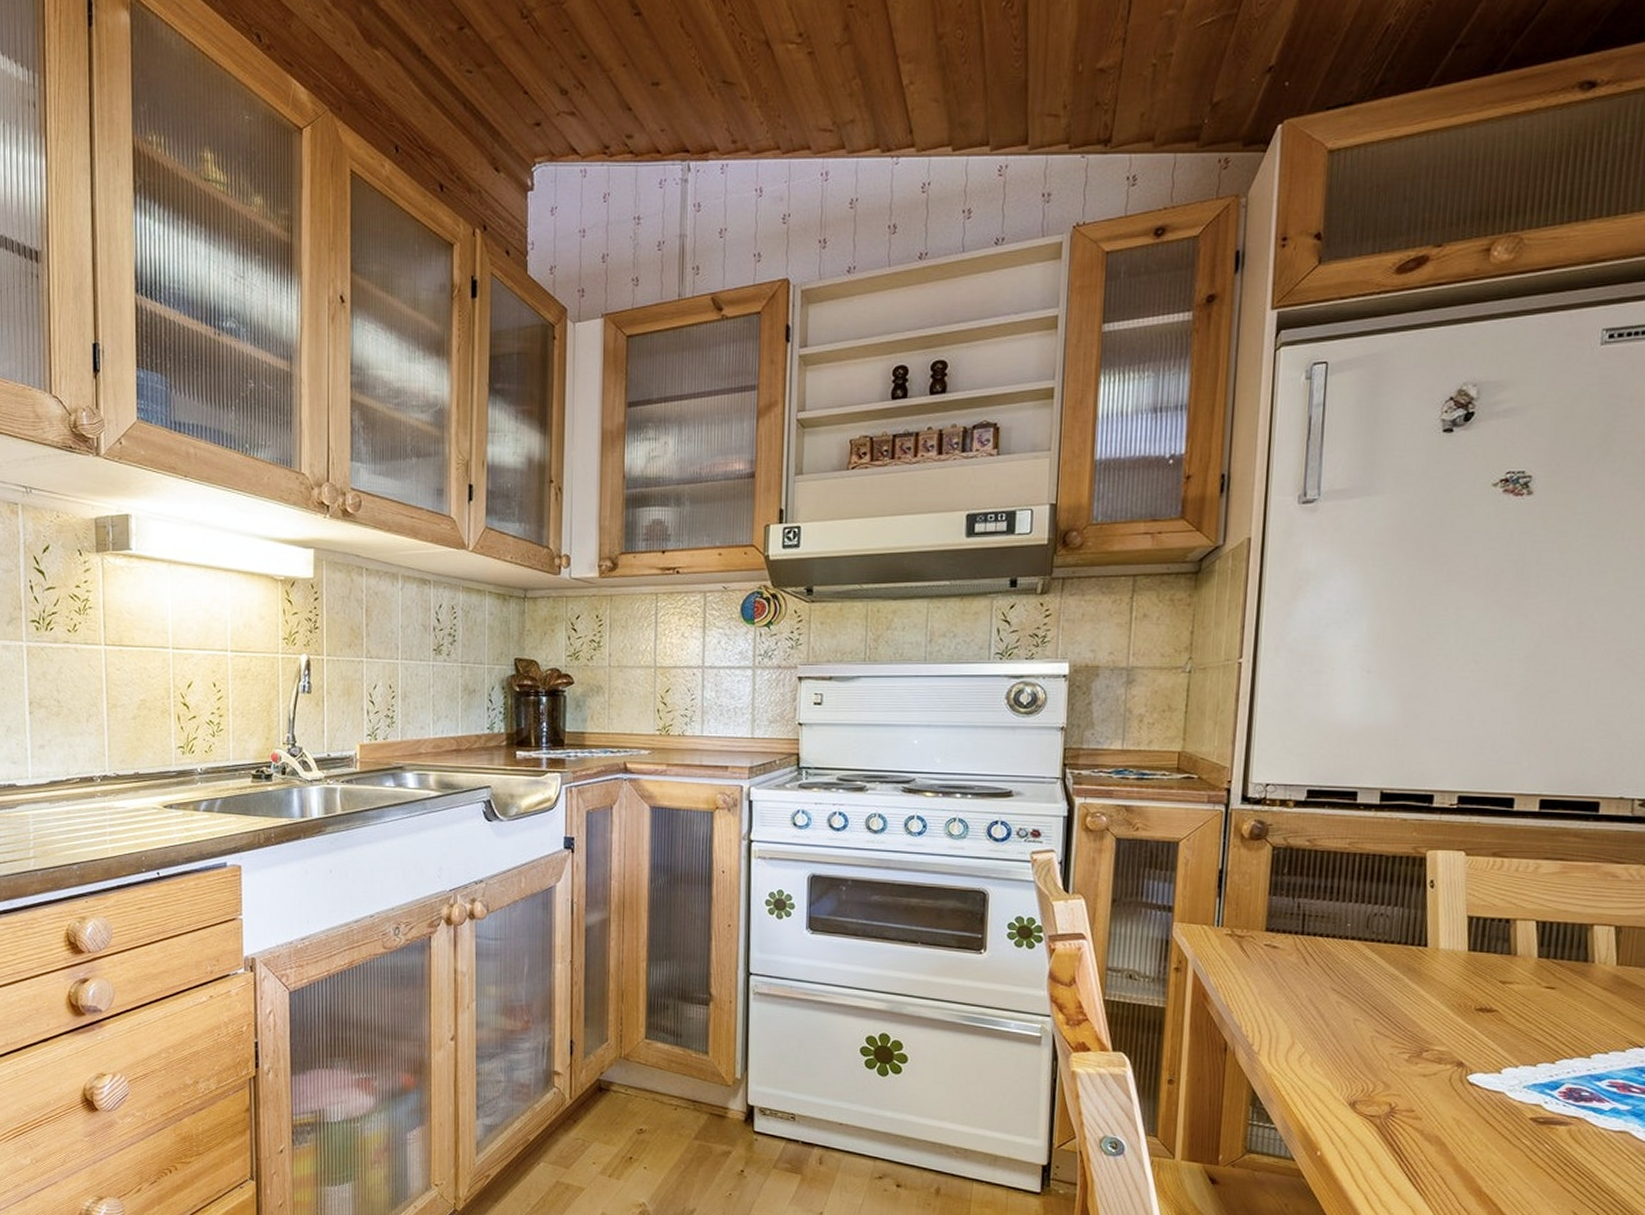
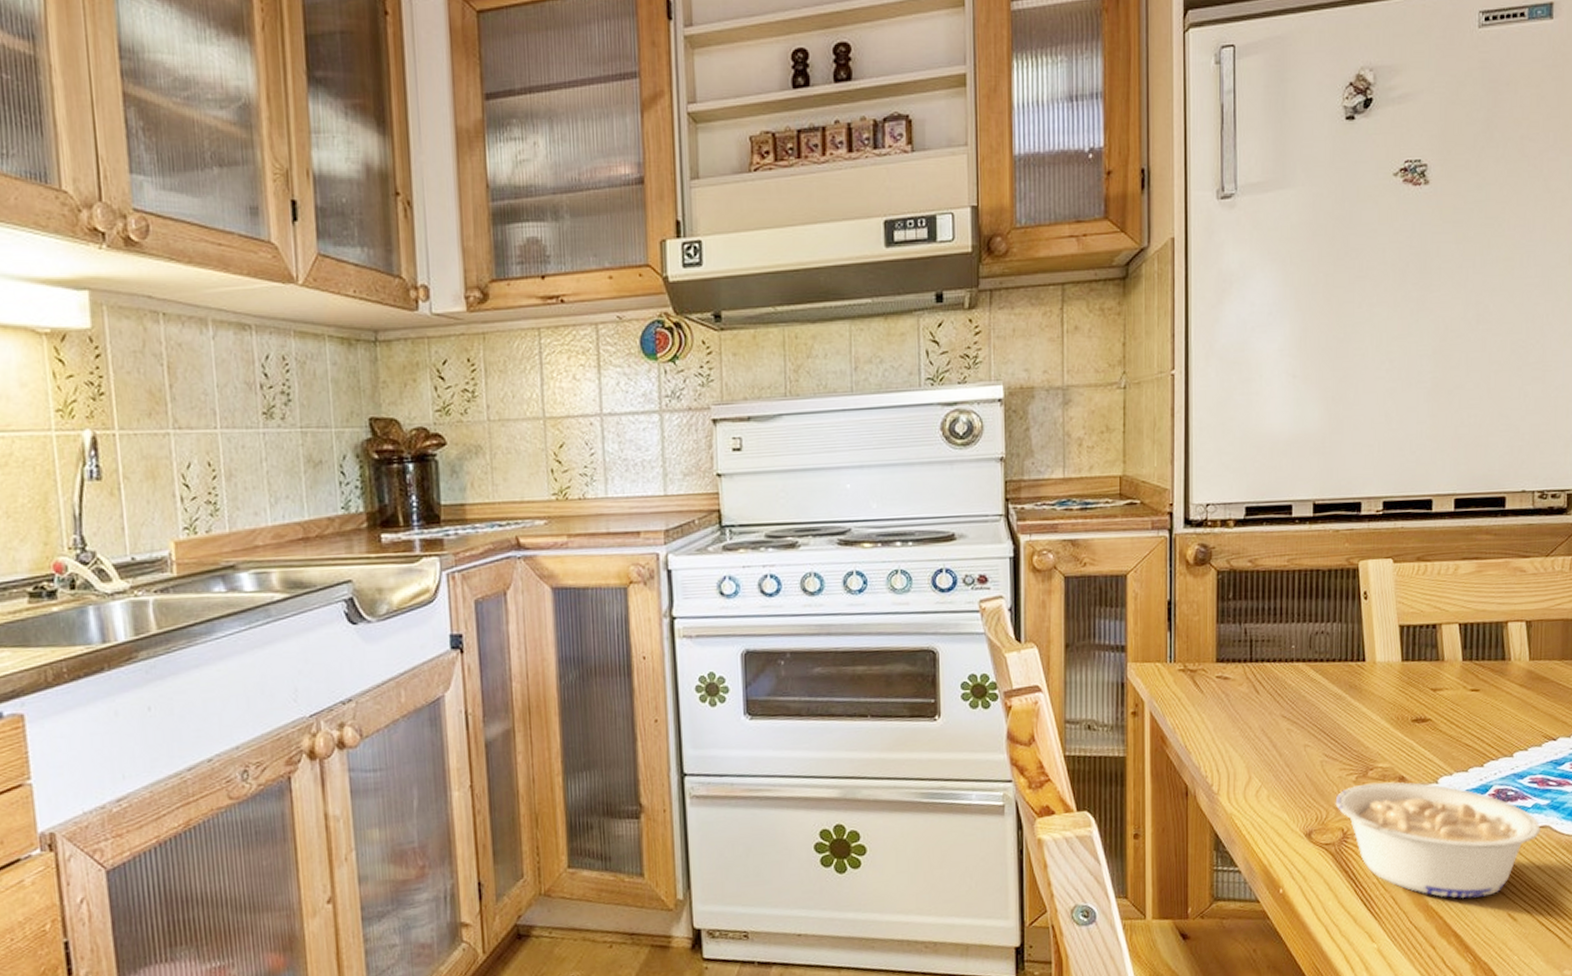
legume: none [1384,1064,1618,1191] -> present [1335,782,1541,898]

